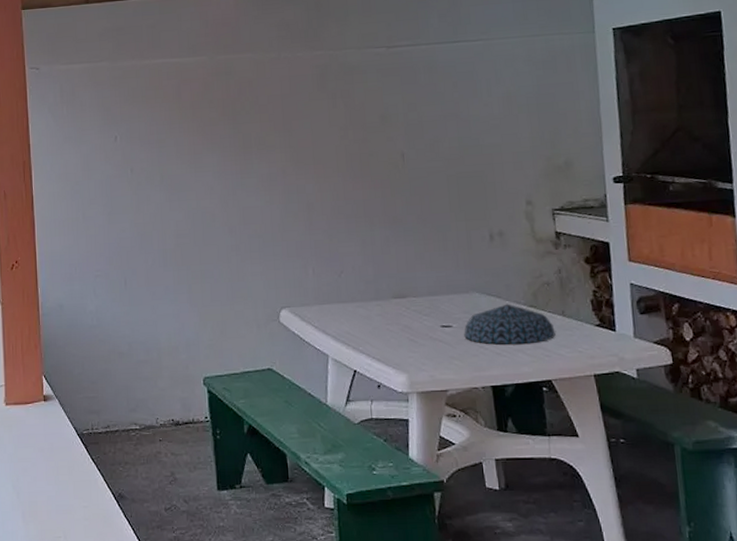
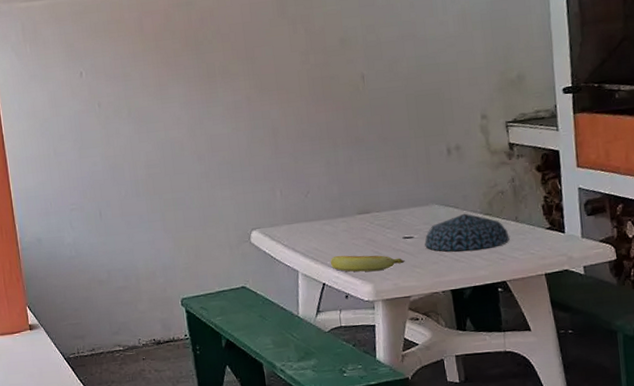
banana: none [363,341,442,361] -> present [330,255,405,272]

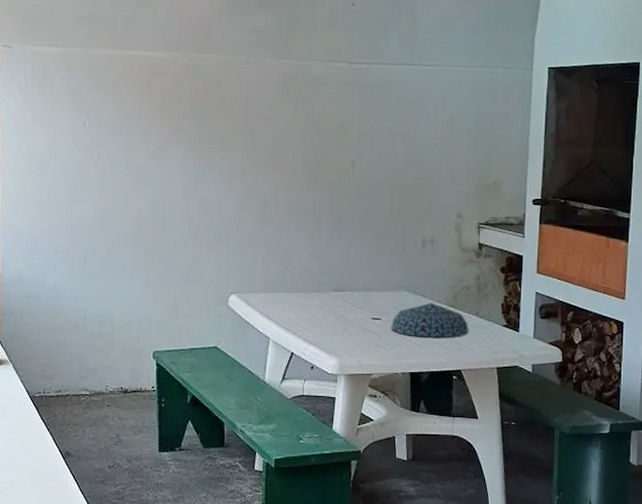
banana: present [330,255,405,272] -> none [301,327,371,347]

